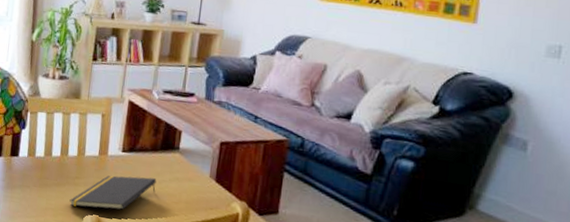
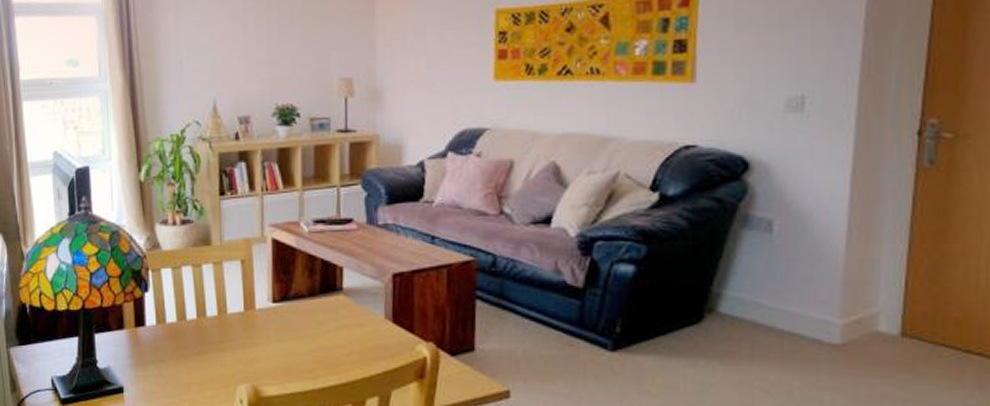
notepad: present [69,175,157,210] -> none [216,329,321,377]

